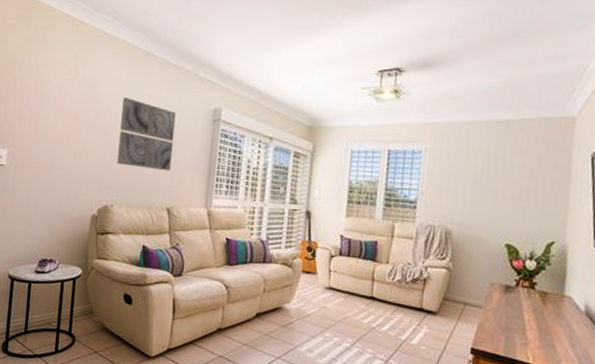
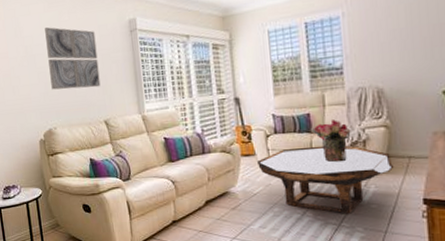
coffee table: none [316,273,449,352] -> present [256,145,395,214]
bouquet: none [377,252,414,297] -> present [313,119,351,163]

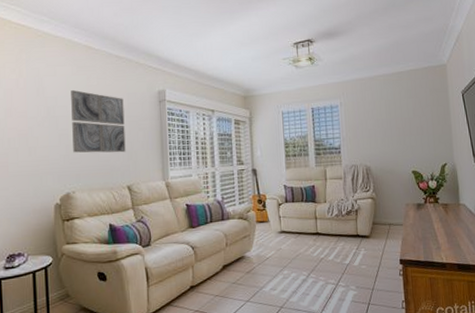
coffee table: present [256,145,395,214] -> none [269,214,379,275]
bouquet: present [313,119,351,163] -> none [317,191,347,229]

